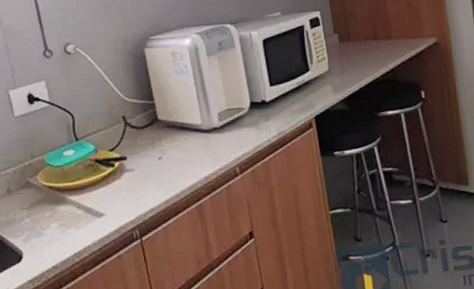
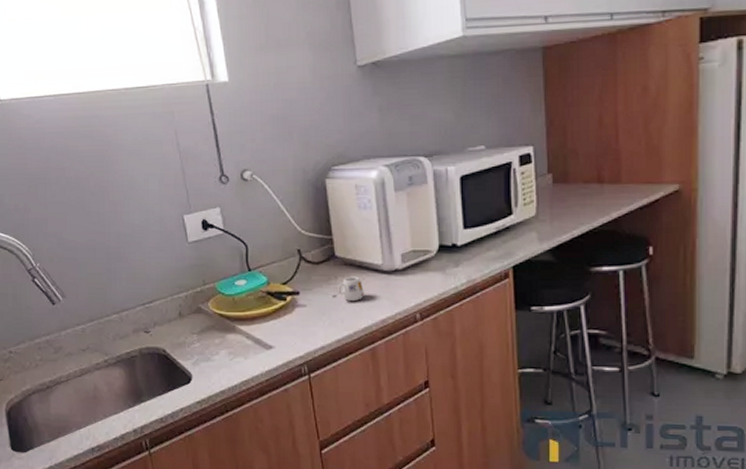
mug: none [162,137,187,161] -> present [338,276,364,301]

